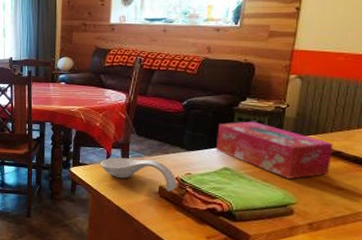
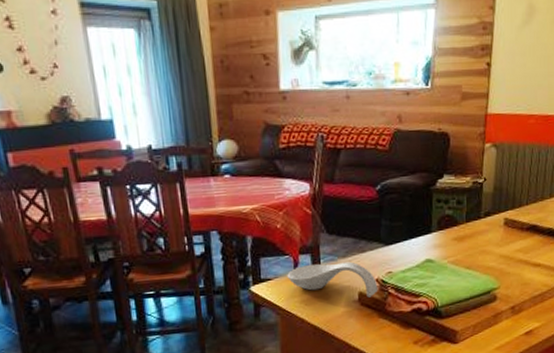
tissue box: present [216,121,334,179] -> none [416,201,530,262]

